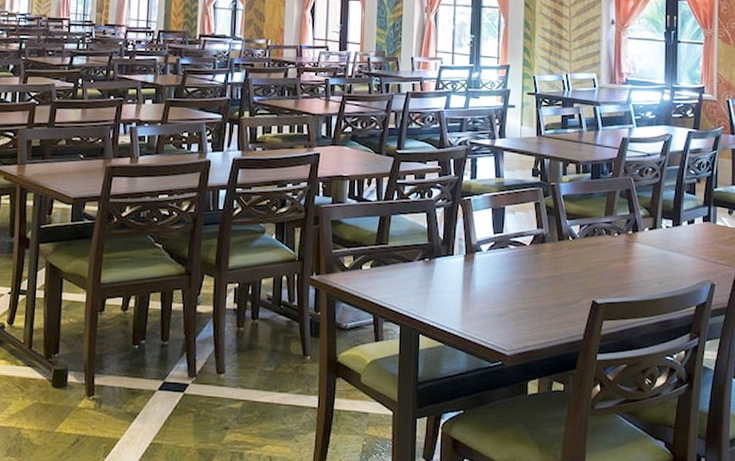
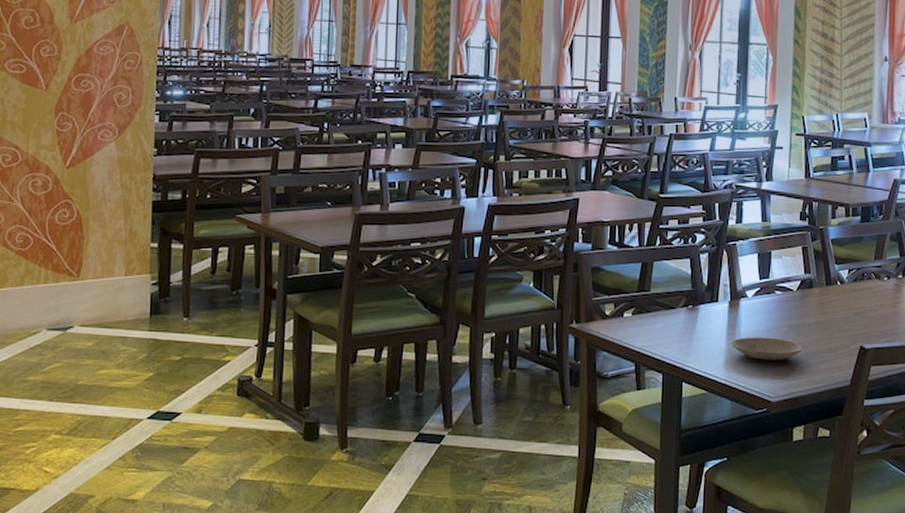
plate: none [467,290,537,314] -> present [731,337,803,360]

